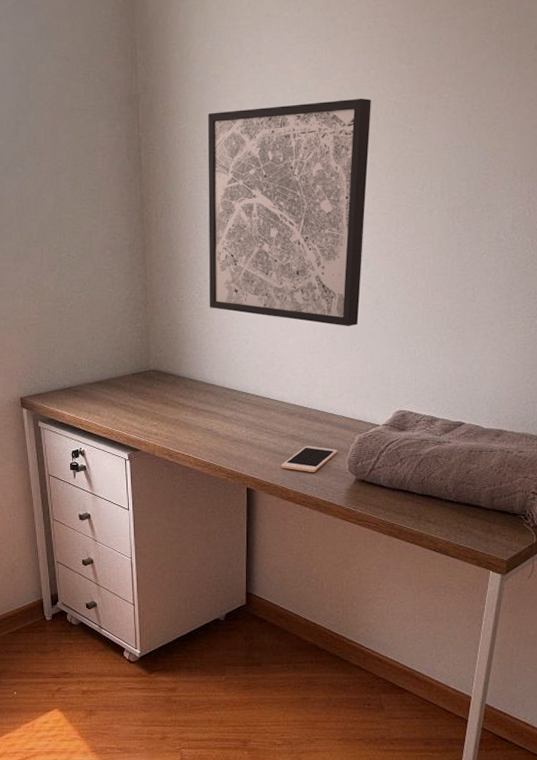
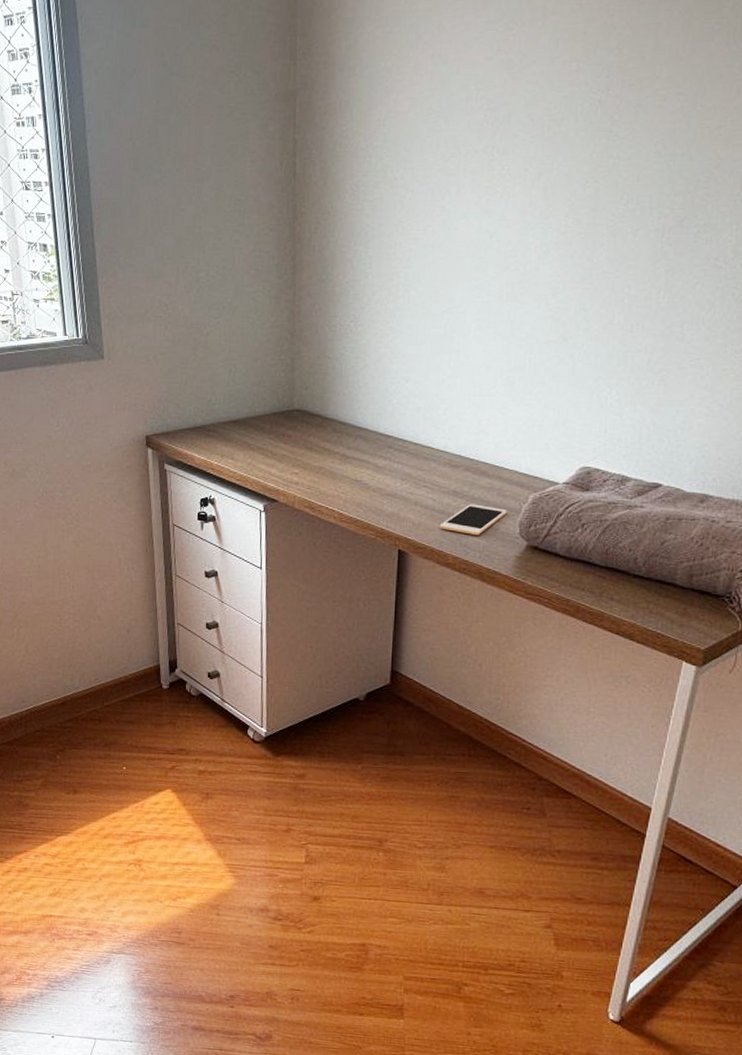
wall art: present [208,98,371,327] -> none [365,95,570,367]

